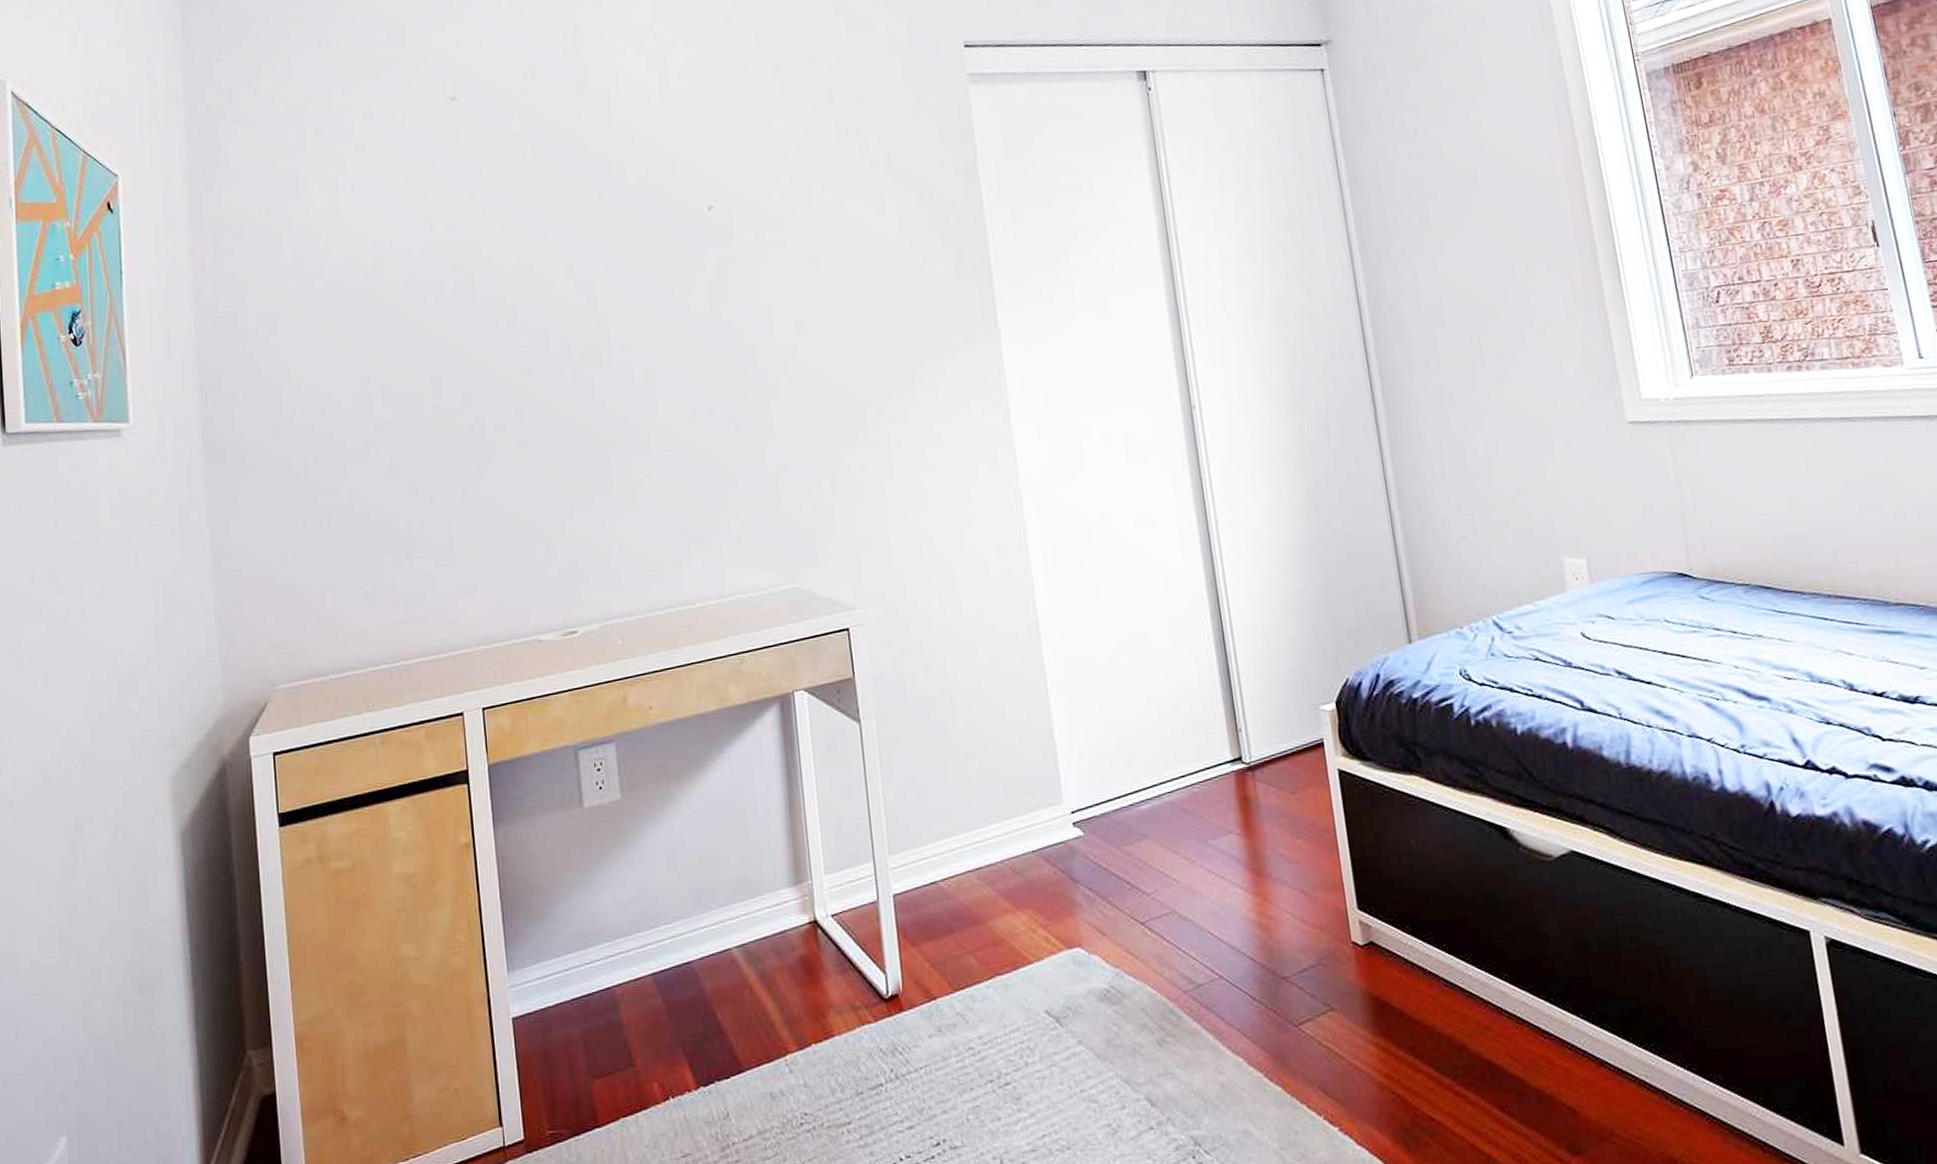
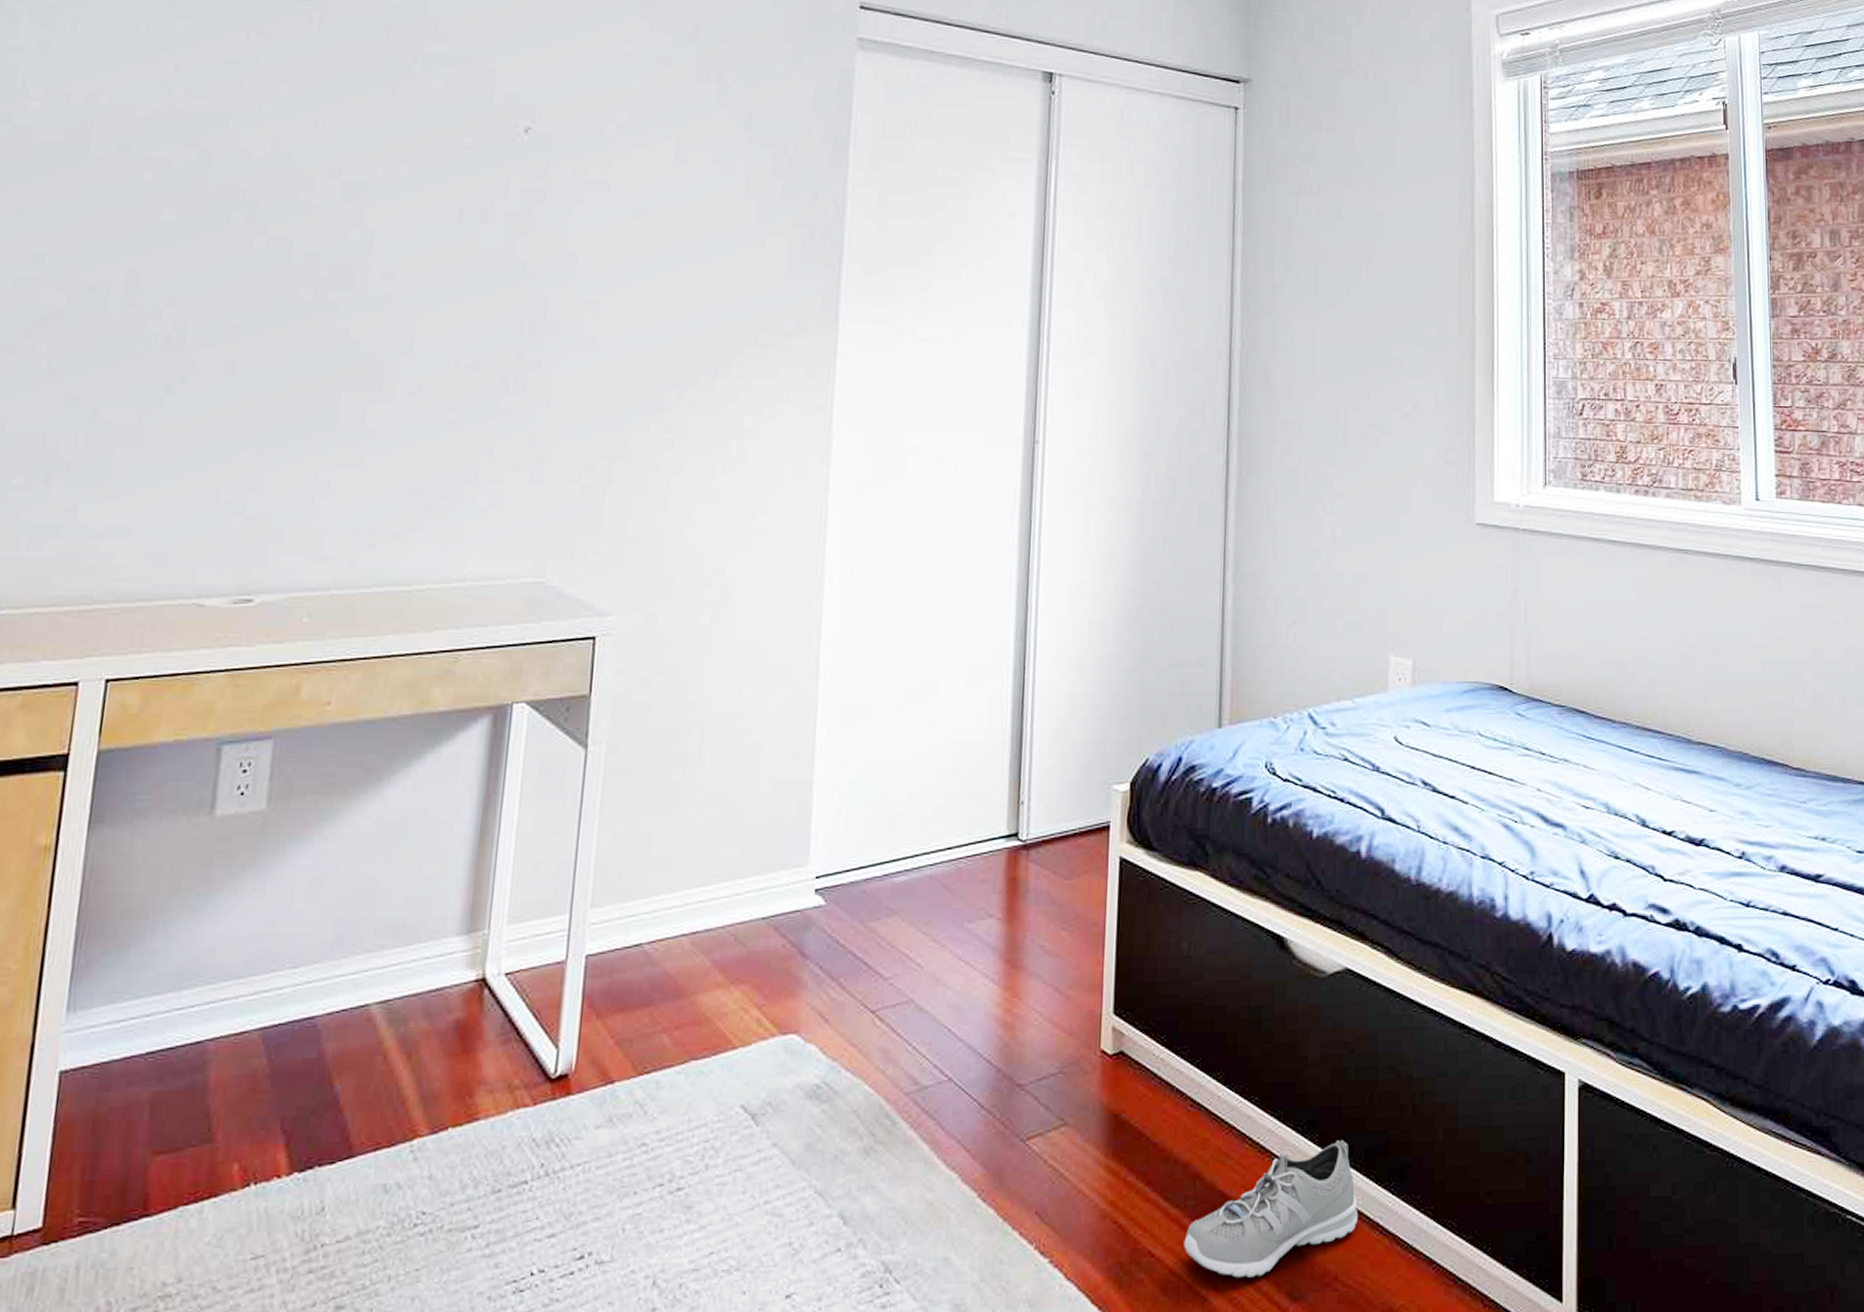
sneaker: none [1460,1007,1624,1137] -> present [1184,1140,1358,1278]

